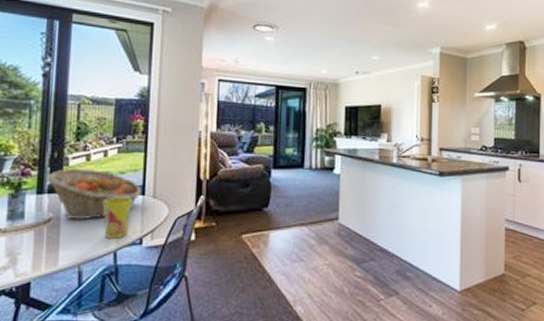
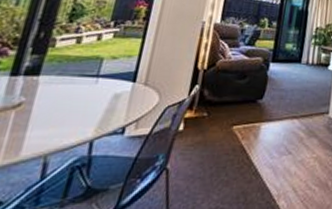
fruit basket: present [47,168,142,220] -> none [26,50,134,106]
cup: present [104,196,131,238] -> none [82,82,120,127]

